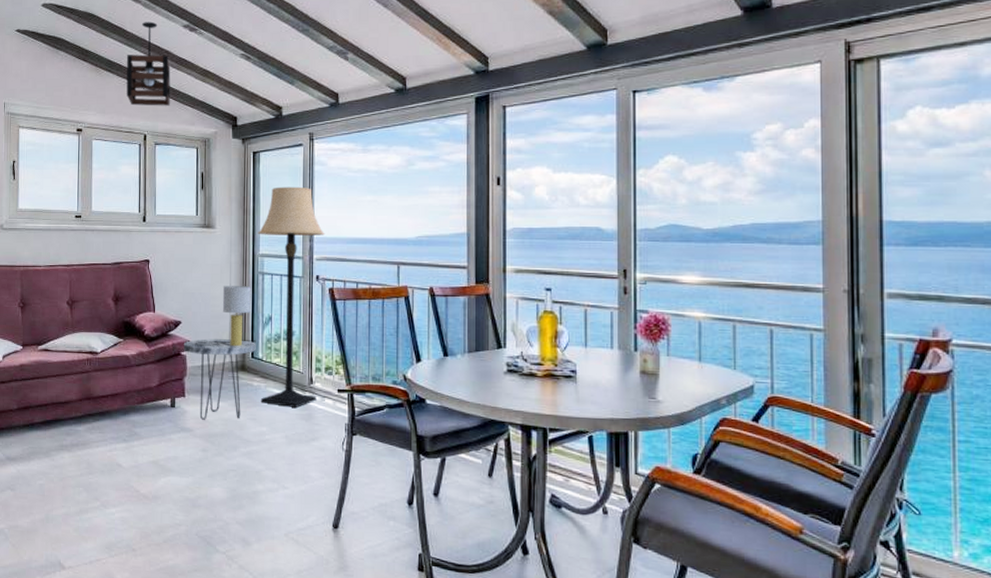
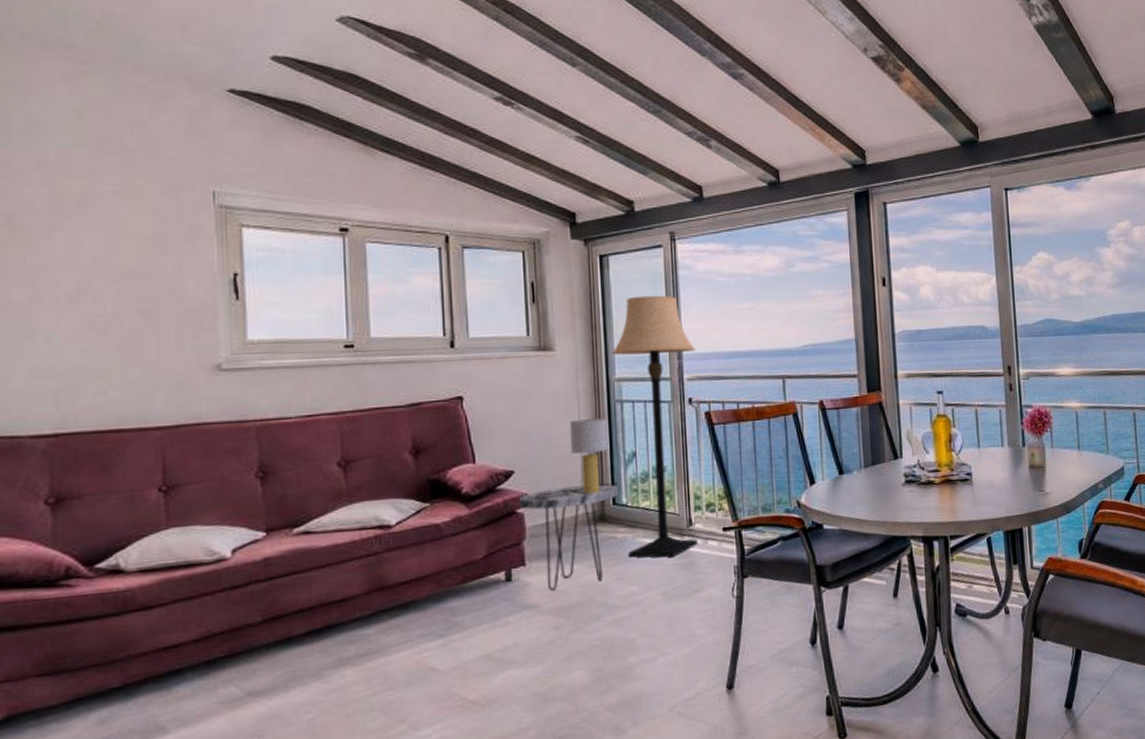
pendant light: present [126,21,171,106] -> none [412,90,481,199]

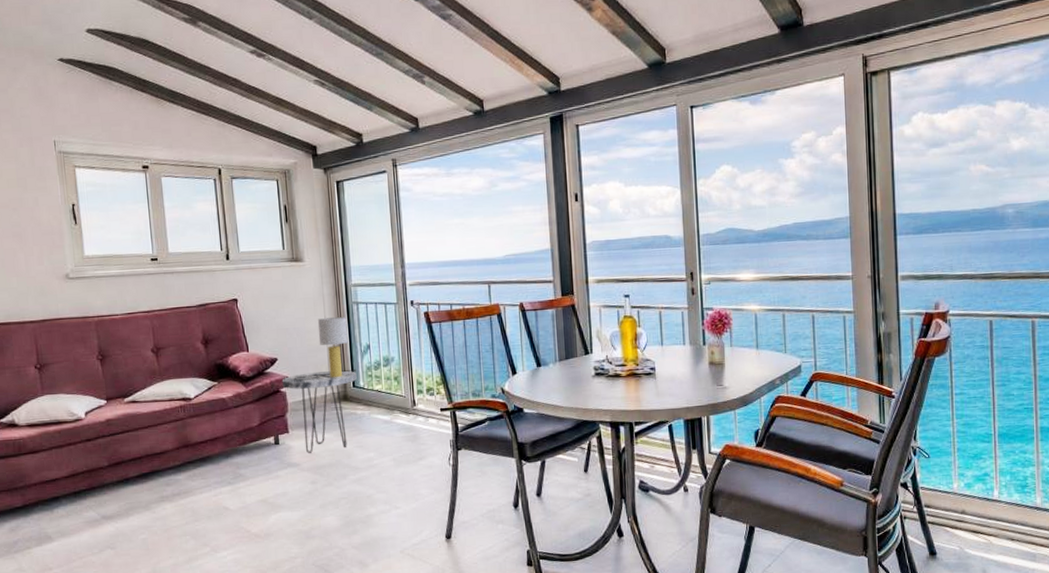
lamp: present [611,295,698,558] -> none [348,214,421,431]

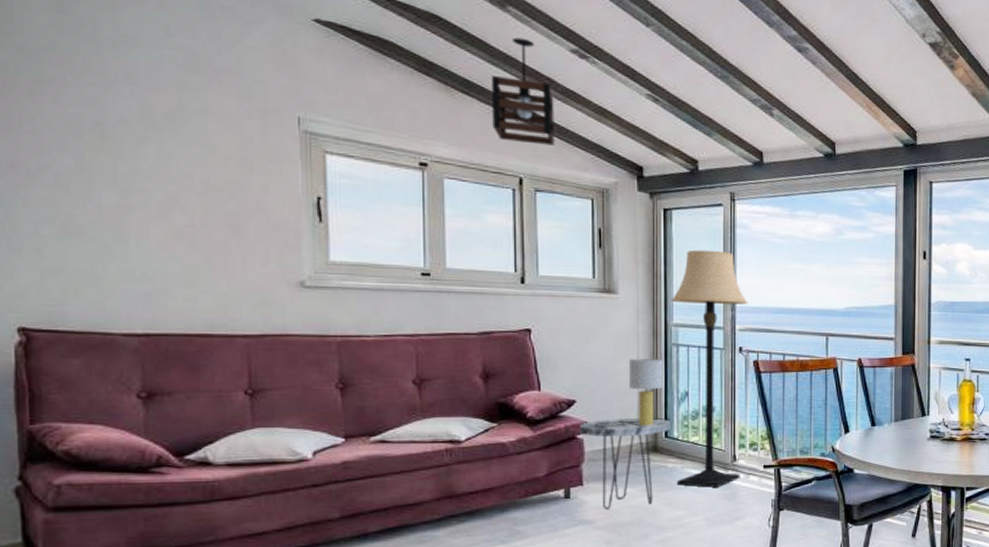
pendant light: none [190,47,244,139] -> present [490,37,555,146]
lamp: none [348,214,421,431] -> present [670,249,749,488]

